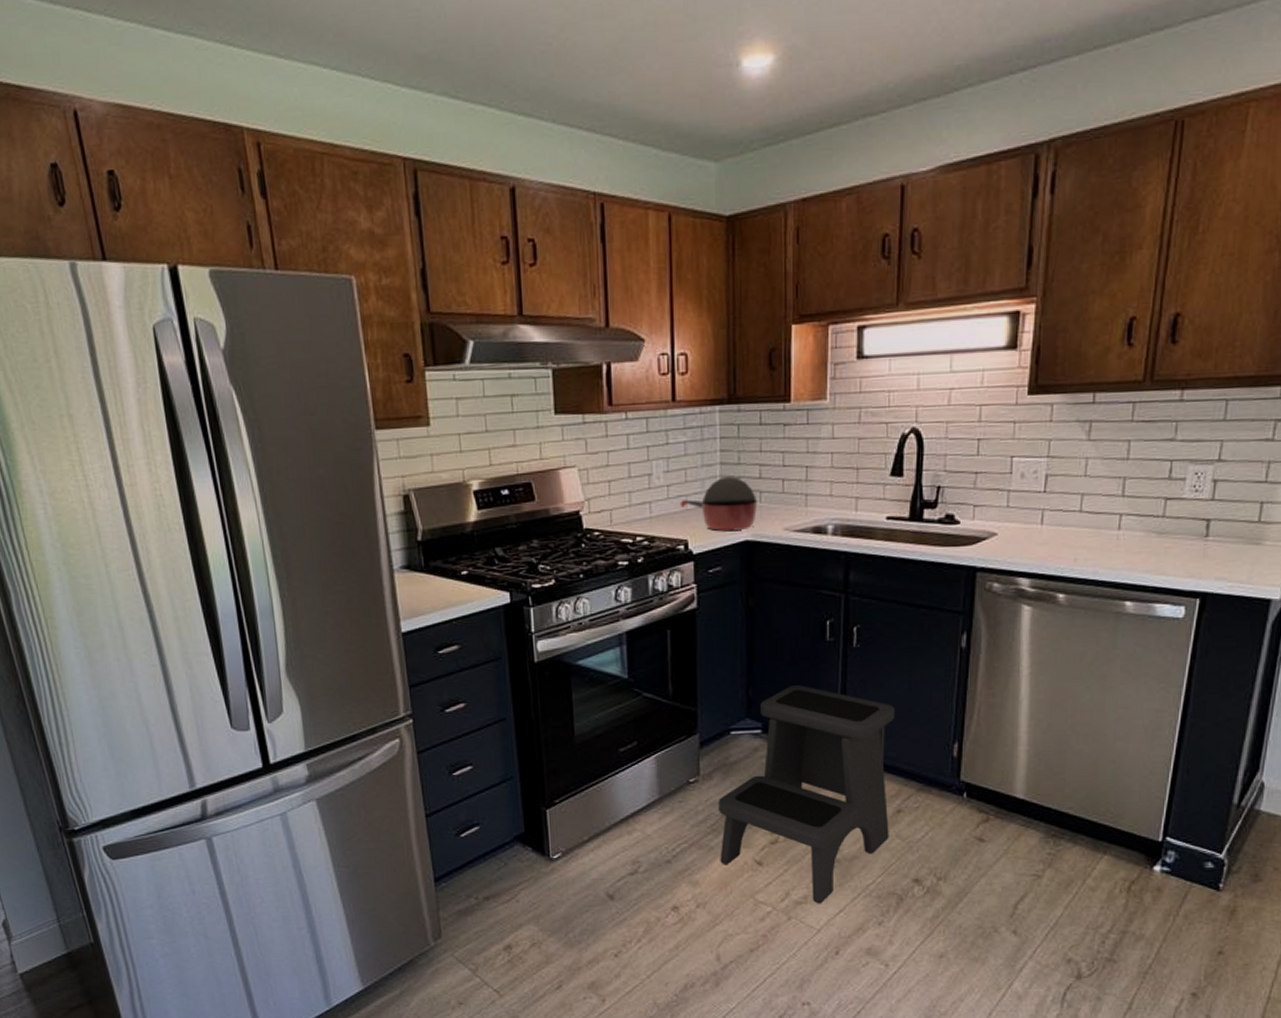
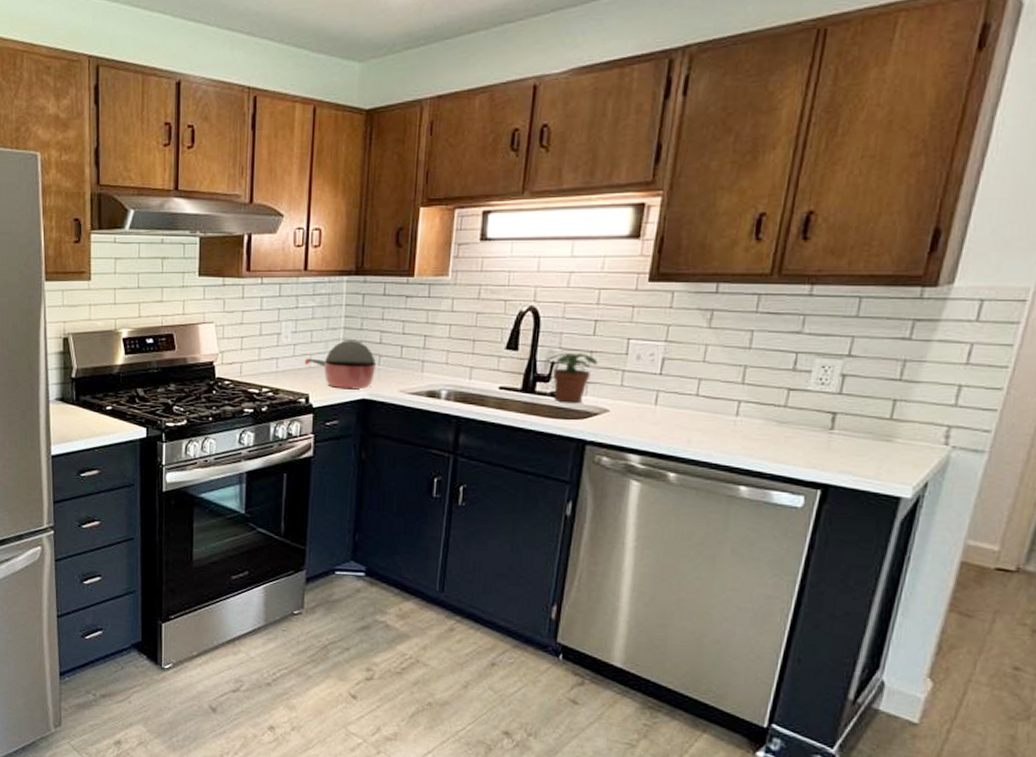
step stool: present [718,685,896,904] -> none [316,535,497,743]
potted plant: none [931,474,983,529] -> present [545,352,598,404]

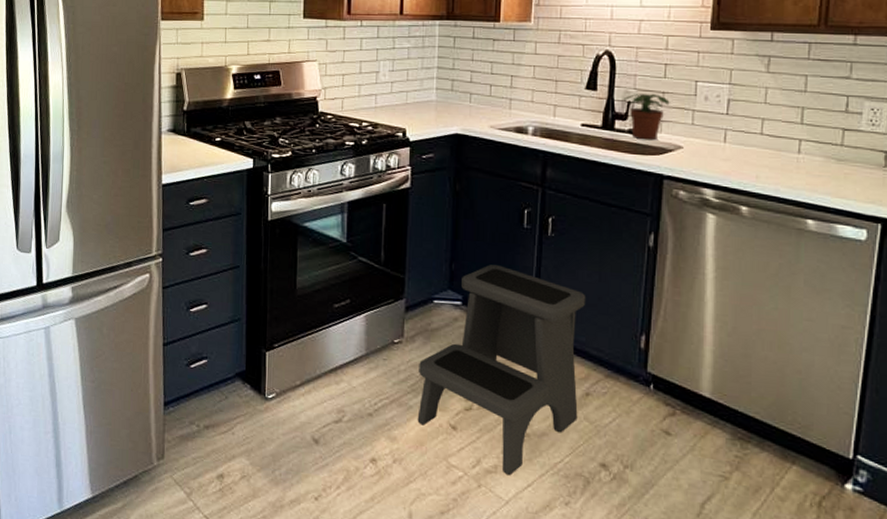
saucepan: present [304,339,377,390] -> none [401,78,468,125]
step stool: none [316,535,497,743] -> present [417,265,586,476]

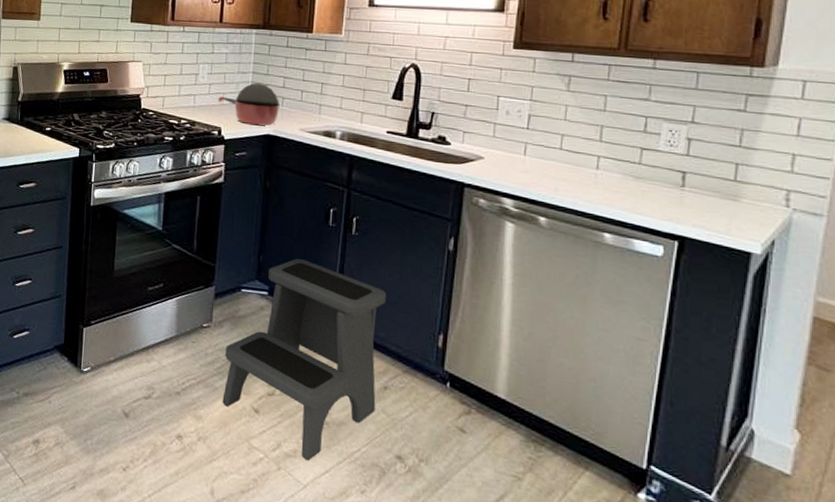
saucepan: none [401,78,468,125] -> present [218,82,281,126]
potted plant: present [622,93,670,140] -> none [426,105,472,150]

